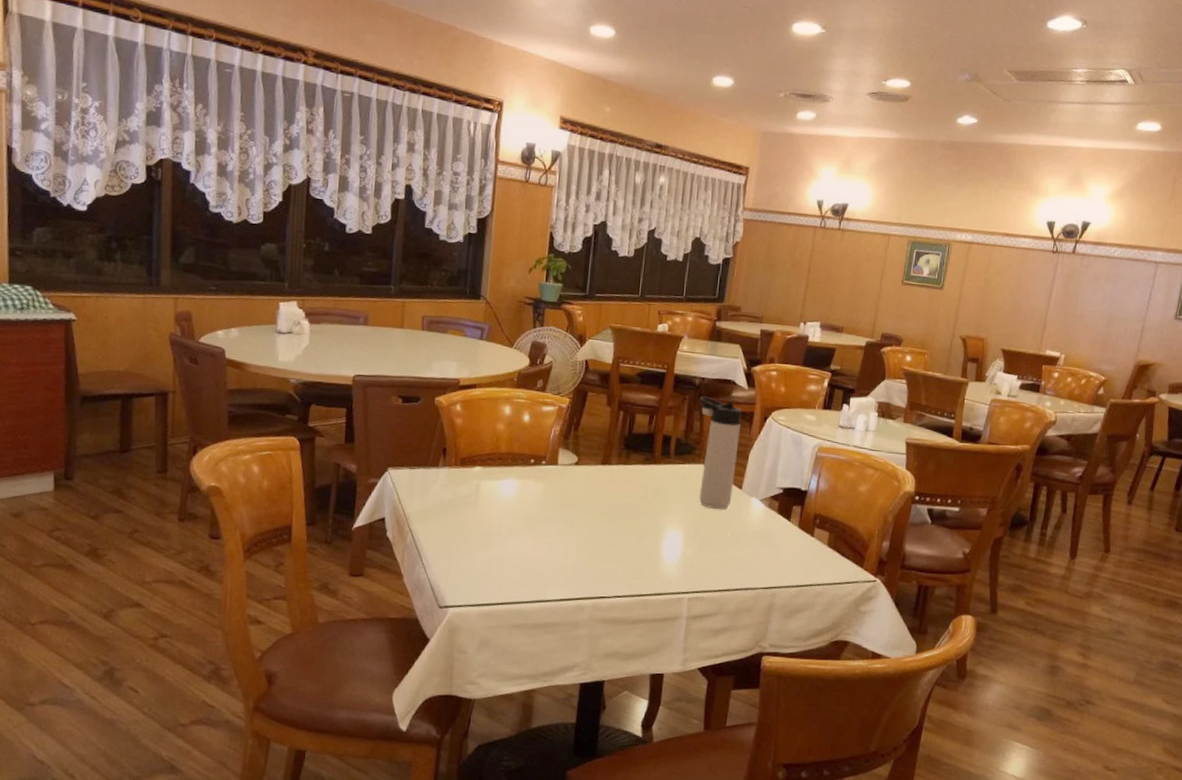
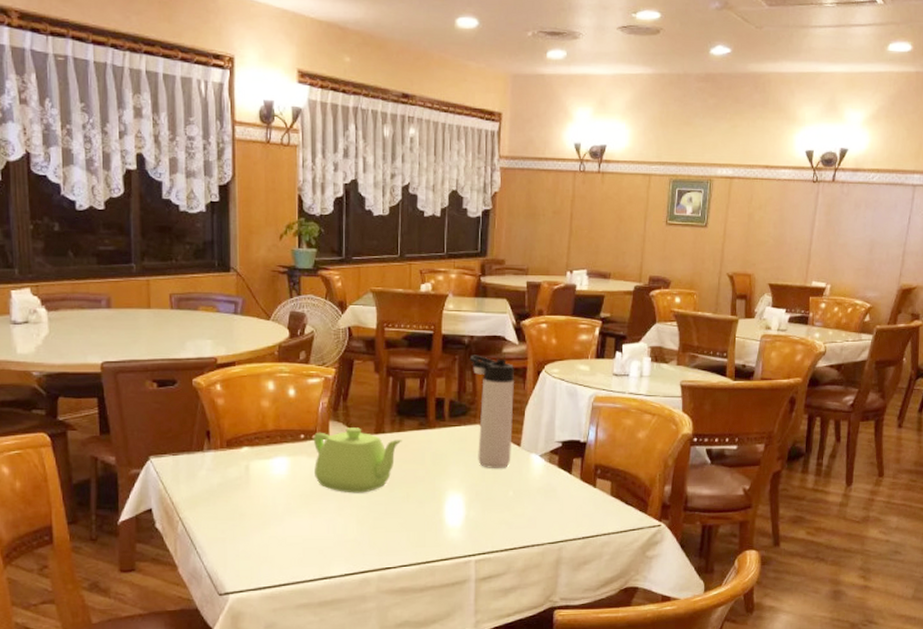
teapot: none [540,456,627,521] -> present [313,427,402,493]

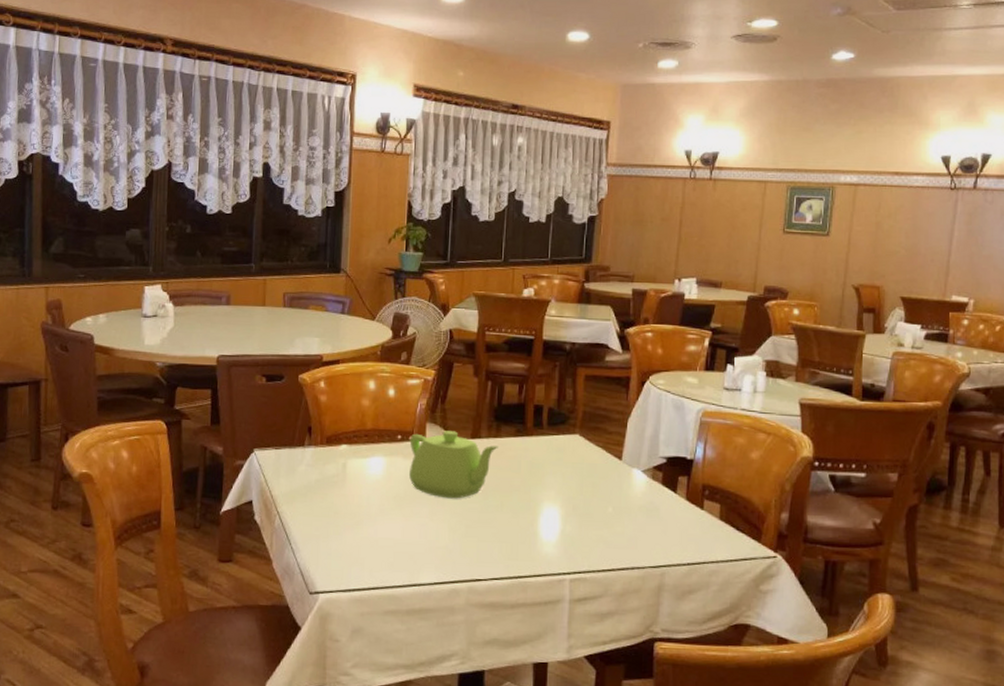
thermos bottle: present [470,355,514,468] -> none [571,362,617,482]

